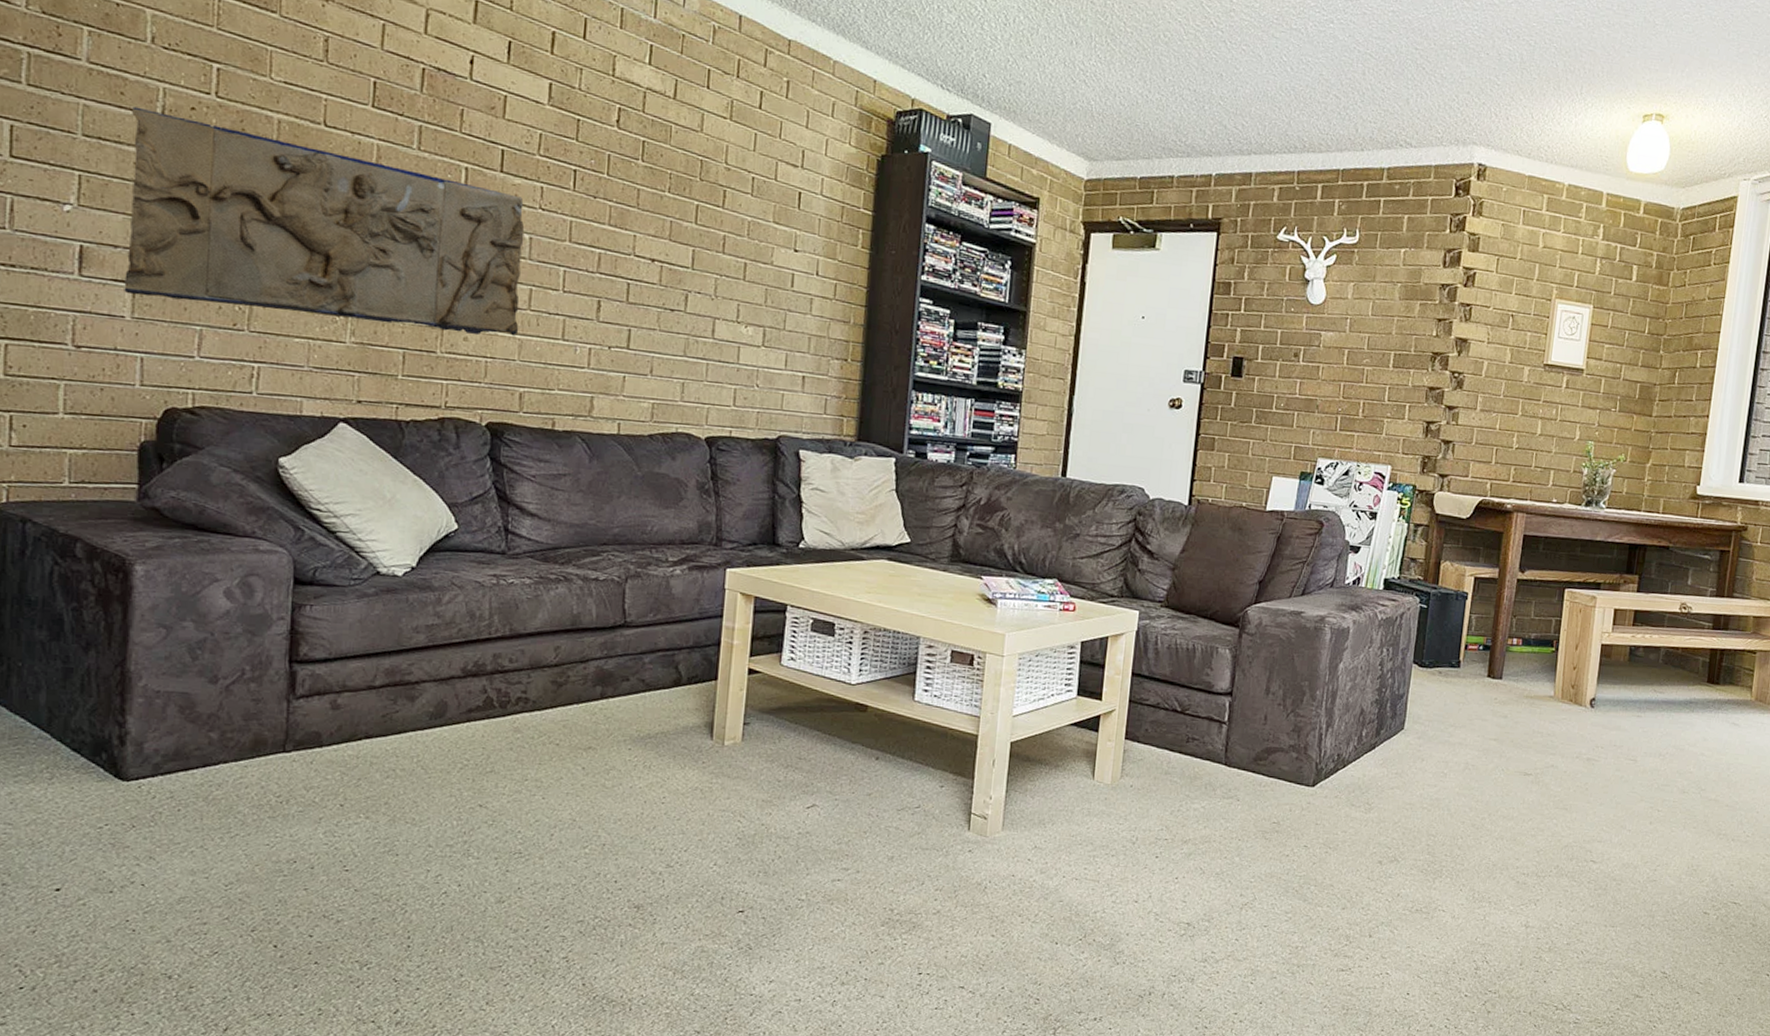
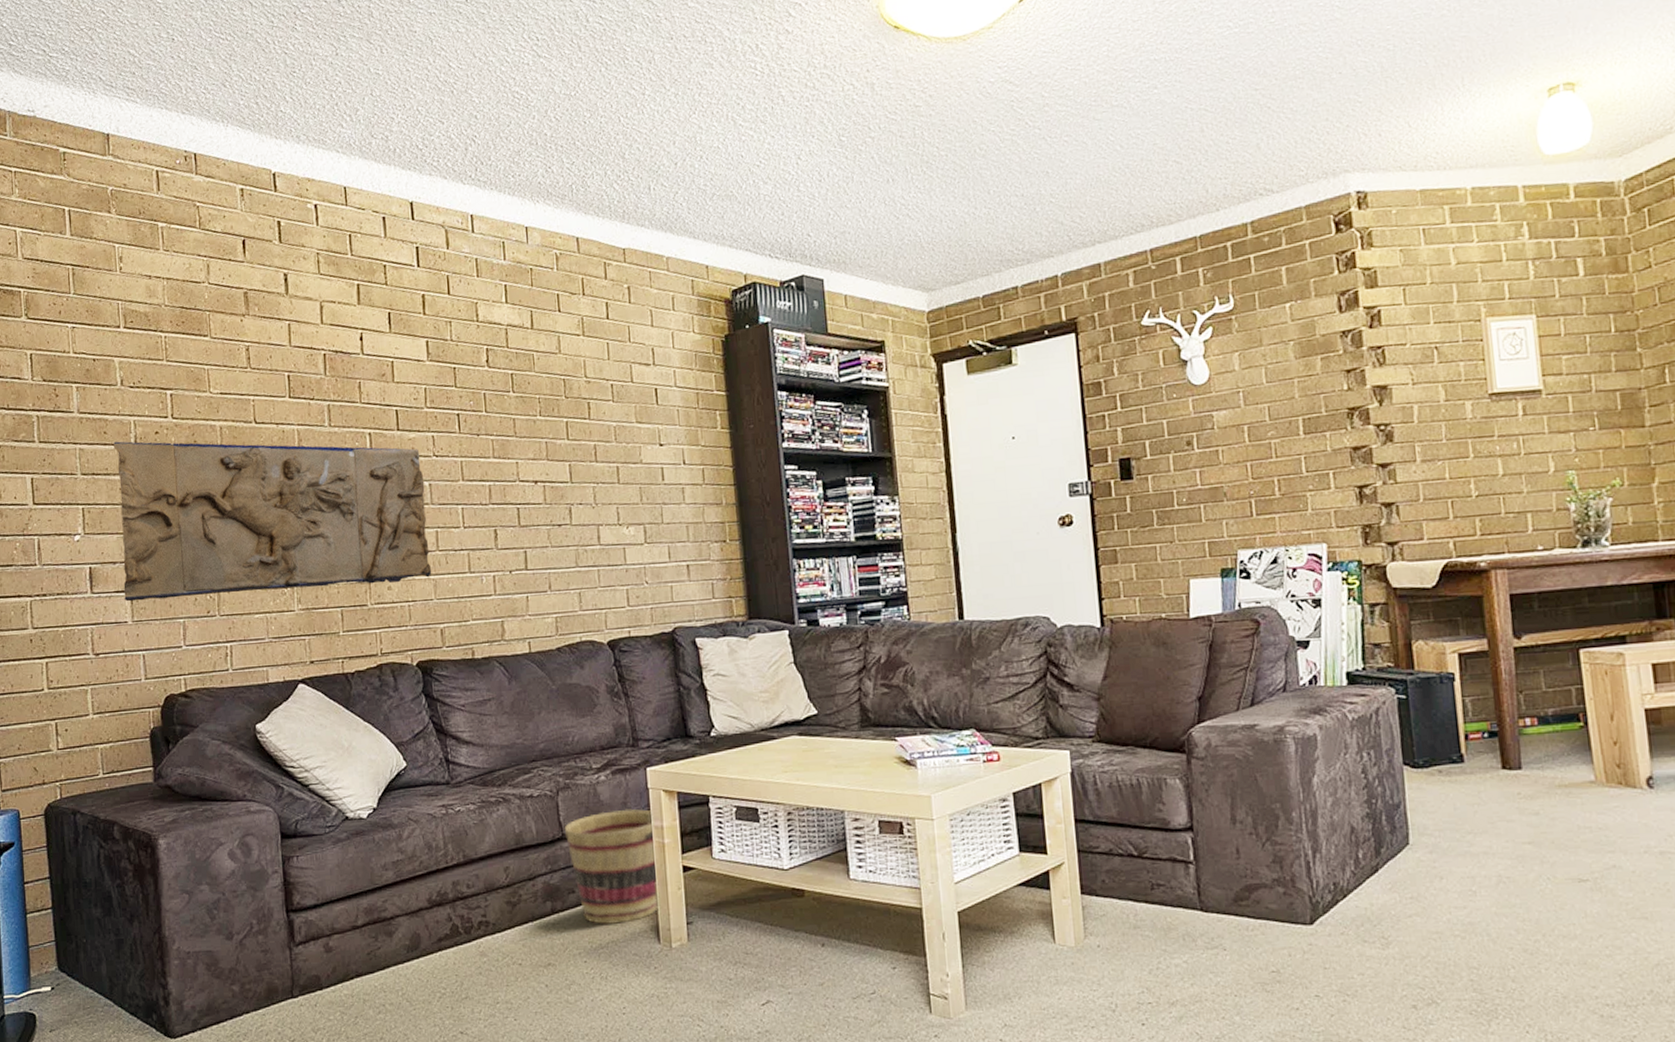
basket: none [627,605,727,717] -> present [564,808,659,925]

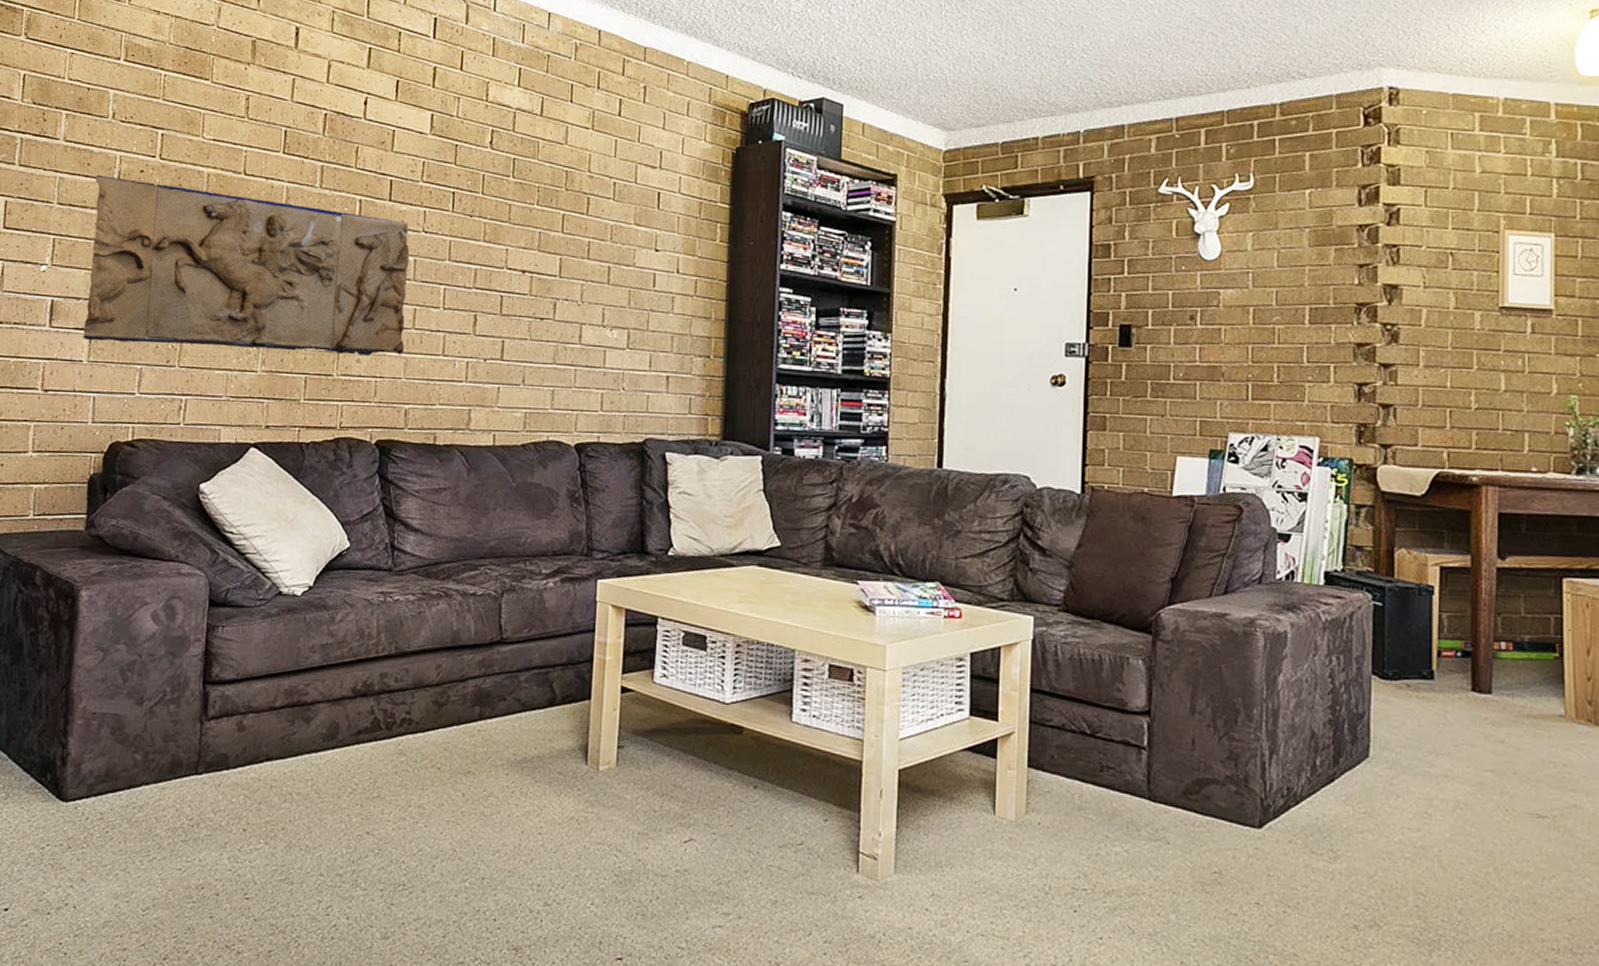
basket: present [564,808,659,925] -> none [504,619,599,739]

